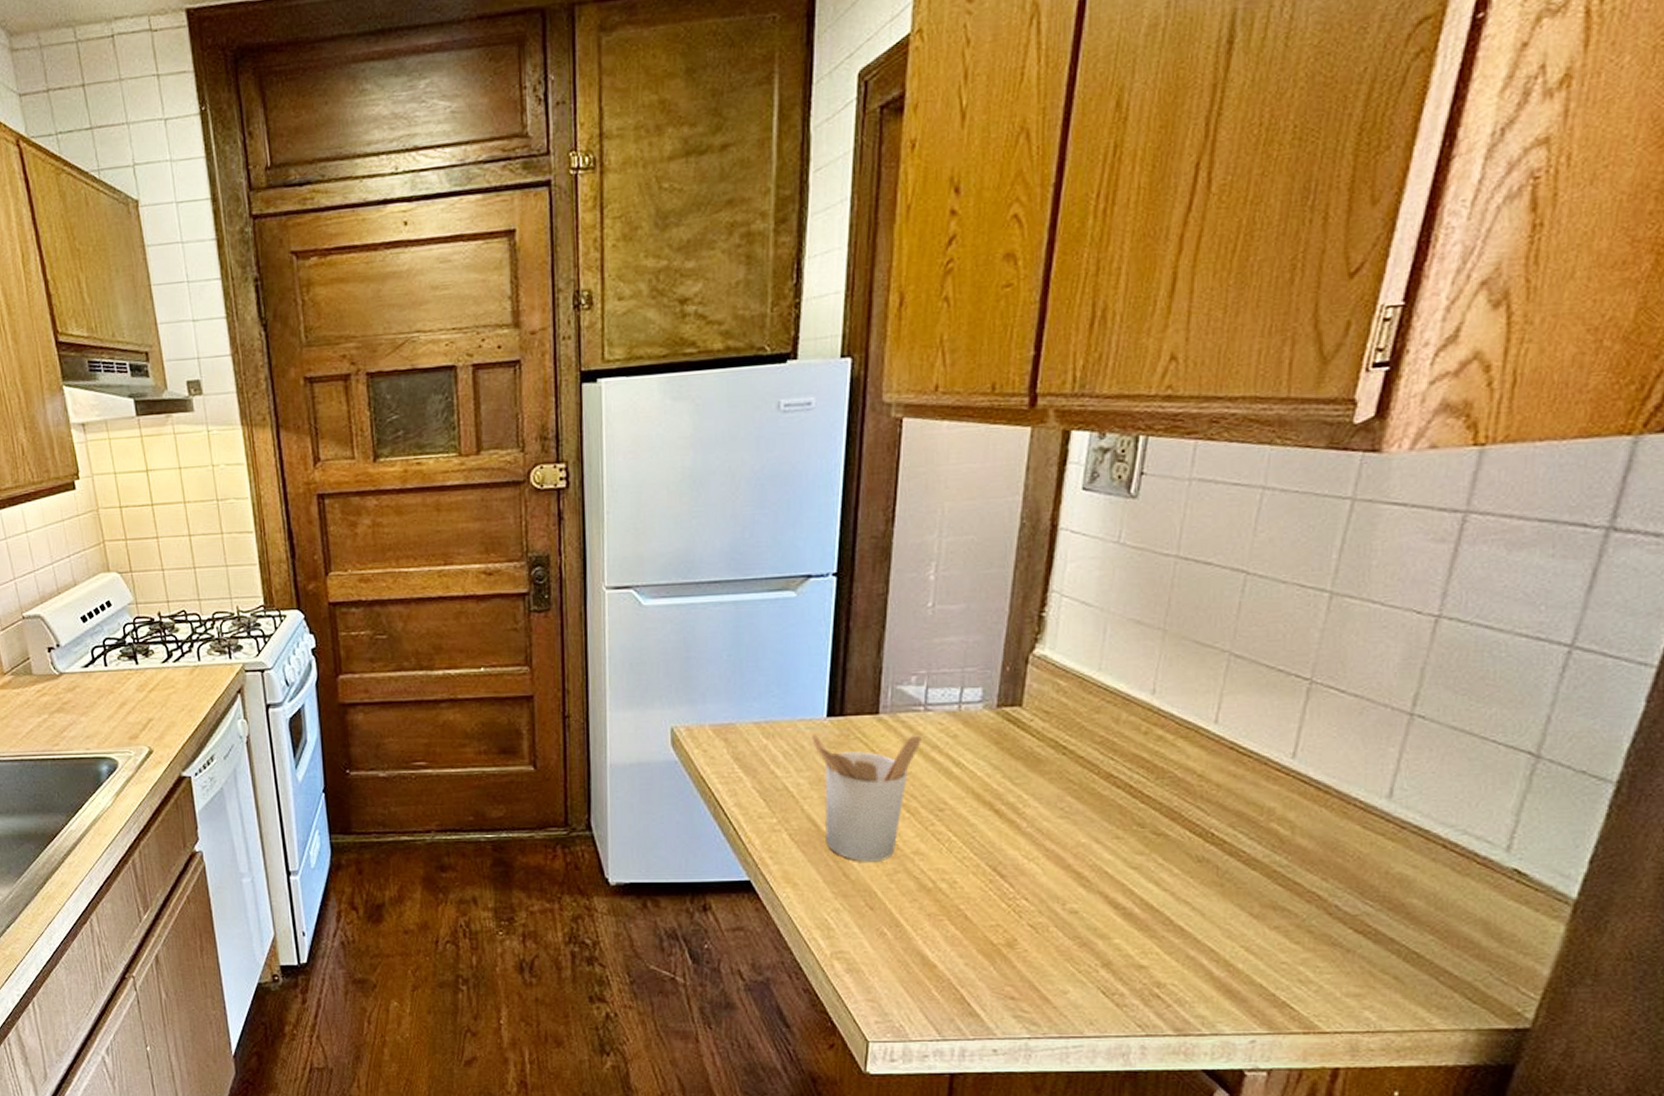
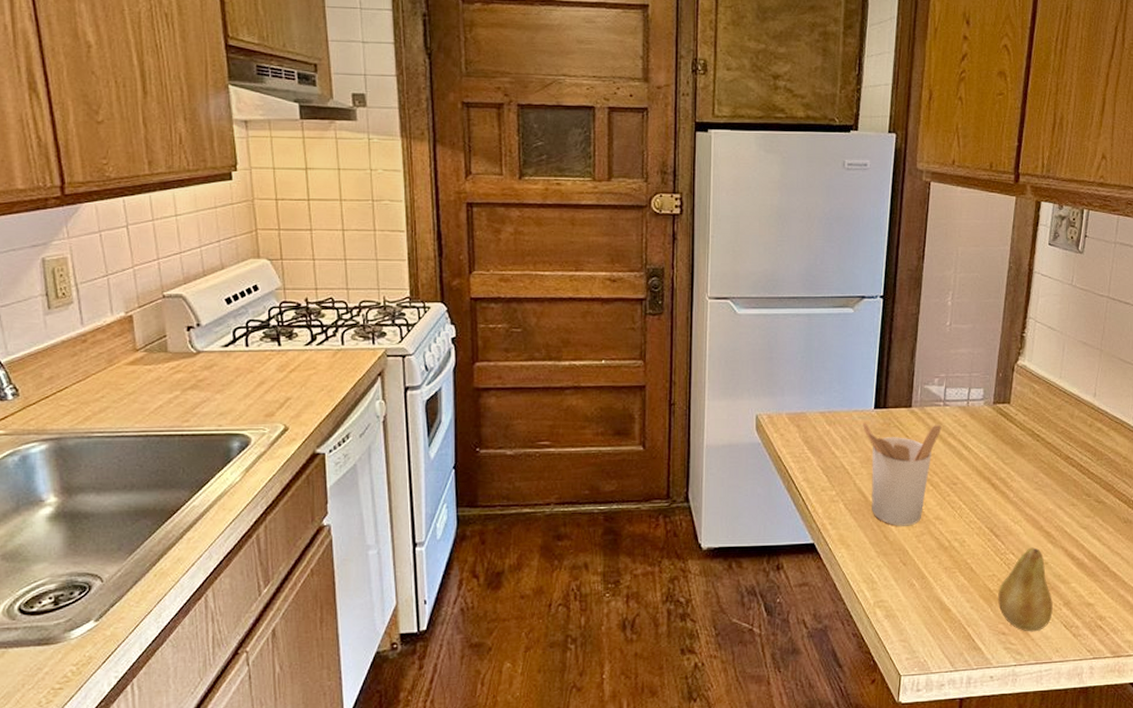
fruit: none [1004,892,1085,998] -> present [998,547,1053,632]

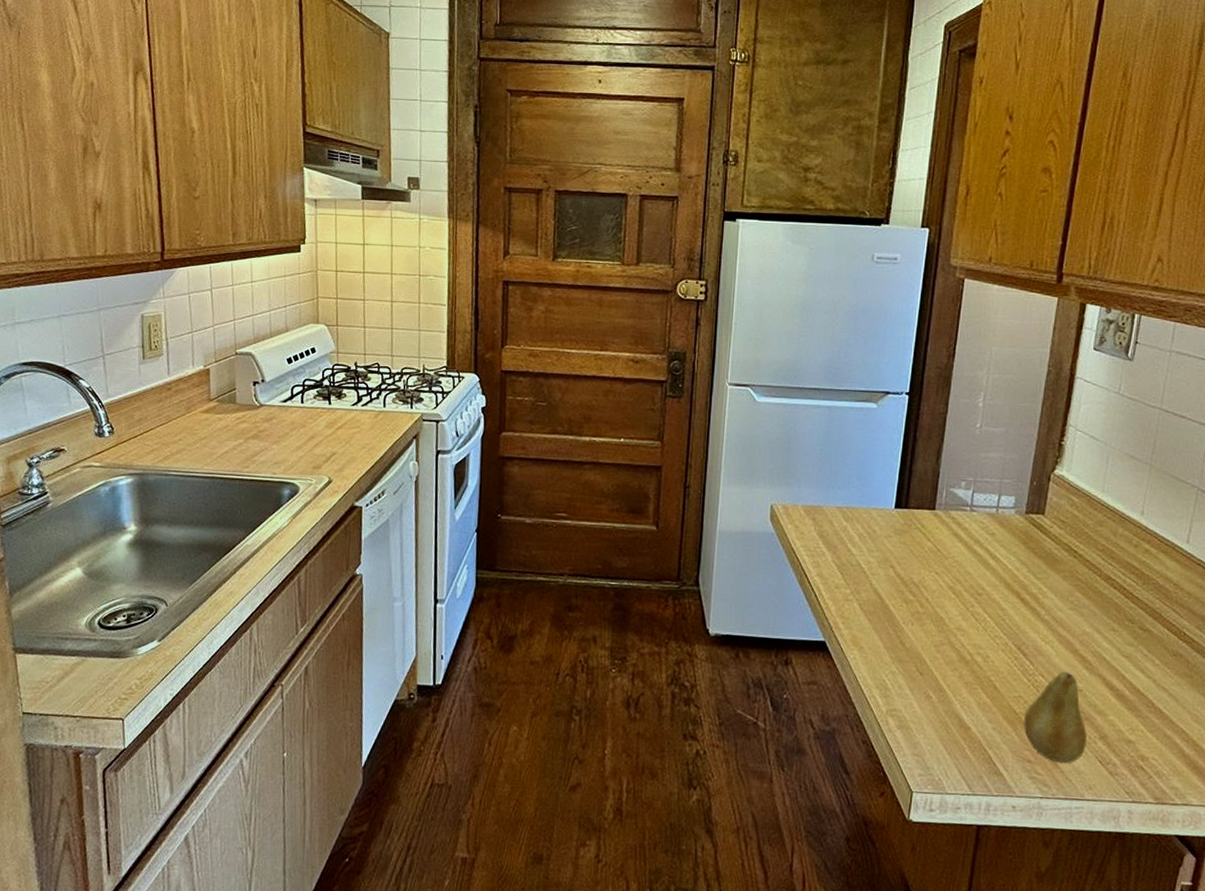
utensil holder: present [863,422,942,526] -> none [881,521,967,634]

